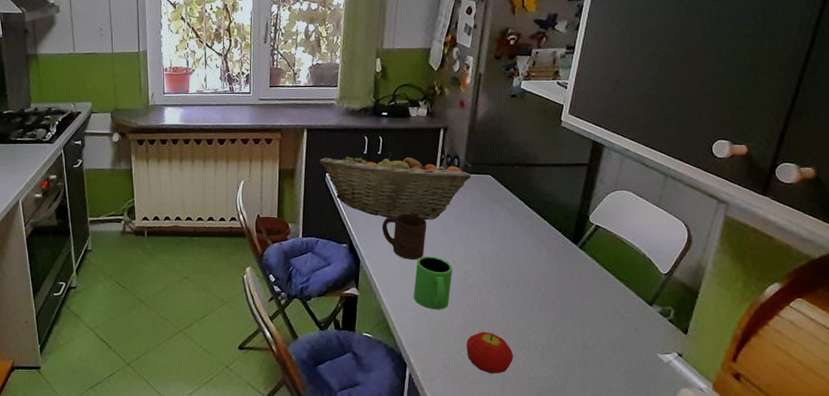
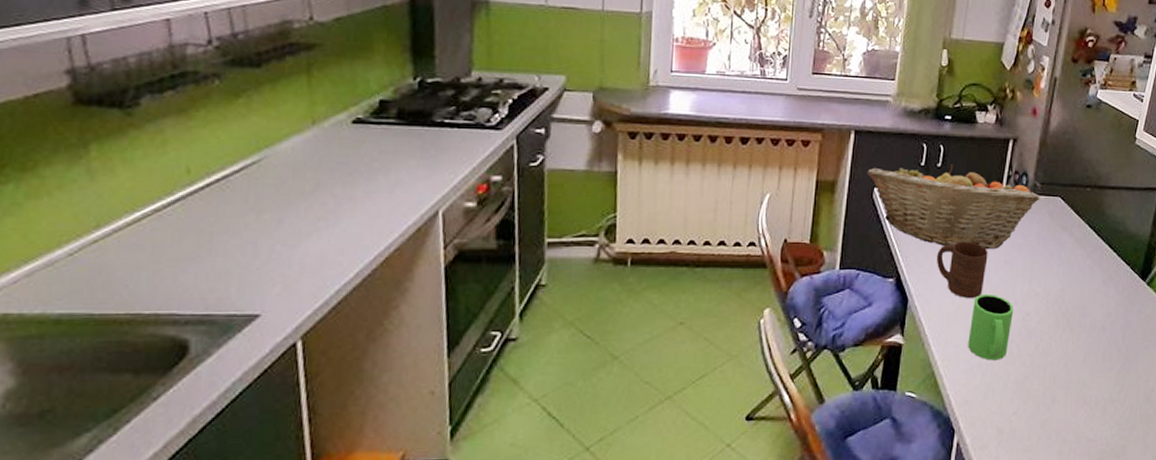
fruit: present [466,332,514,374] -> none [1023,386,1075,438]

